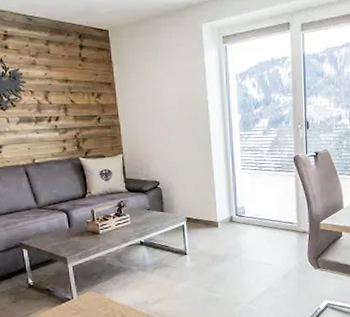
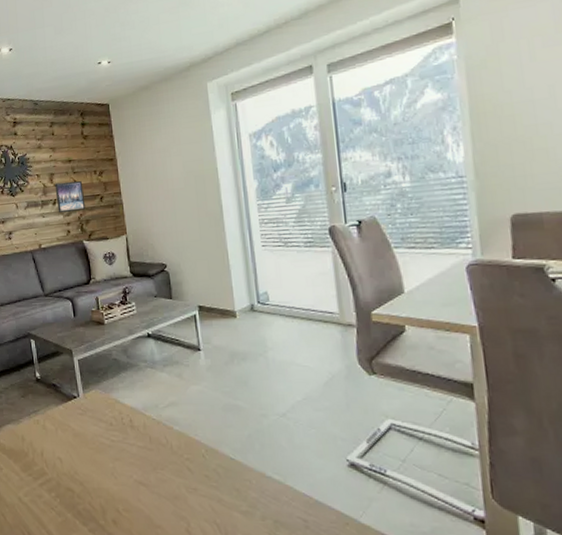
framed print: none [50,100,83,130] -> present [55,180,86,213]

